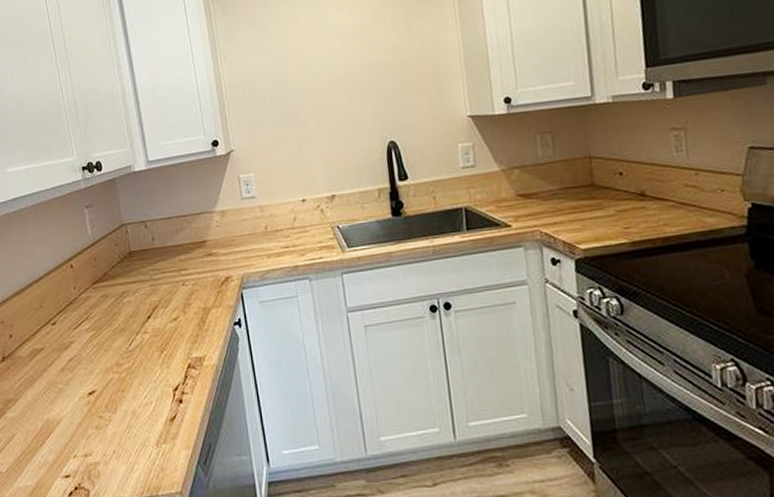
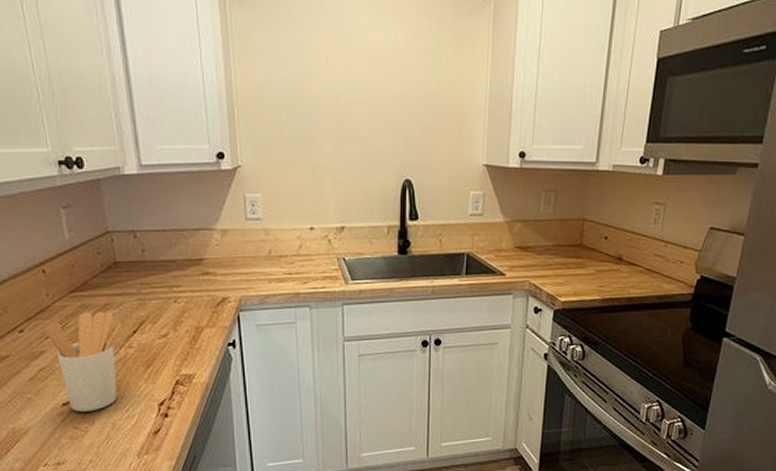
utensil holder: none [74,299,138,401] -> present [46,311,122,412]

